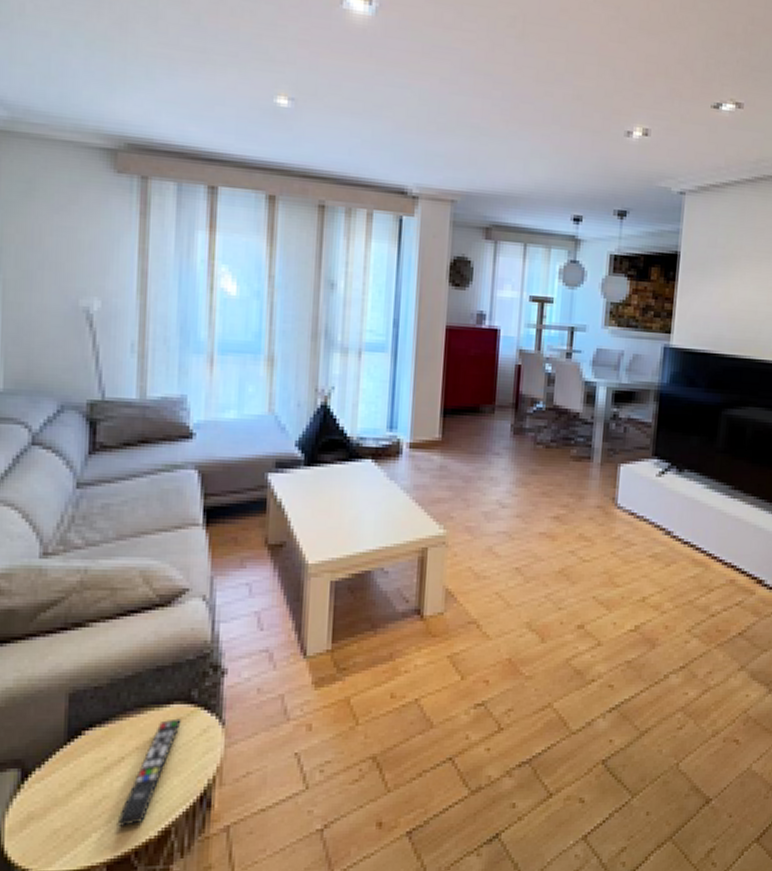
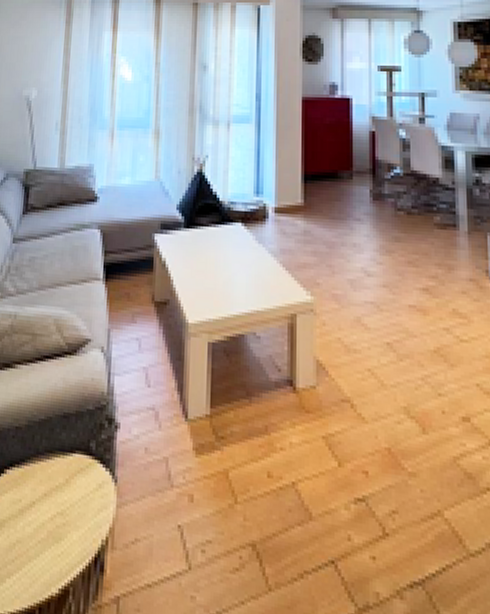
remote control: present [117,718,182,826] -> none [26,468,82,577]

